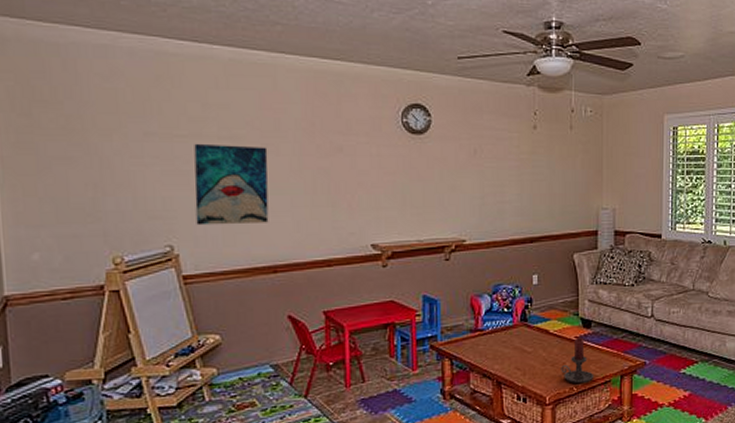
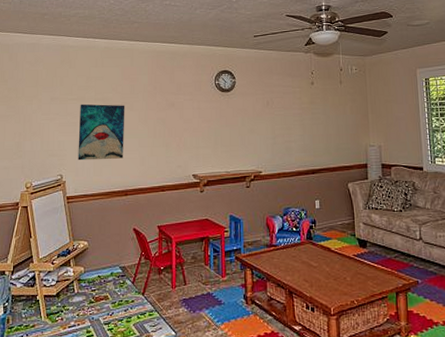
candle holder: present [561,338,594,384] -> none [342,256,372,298]

